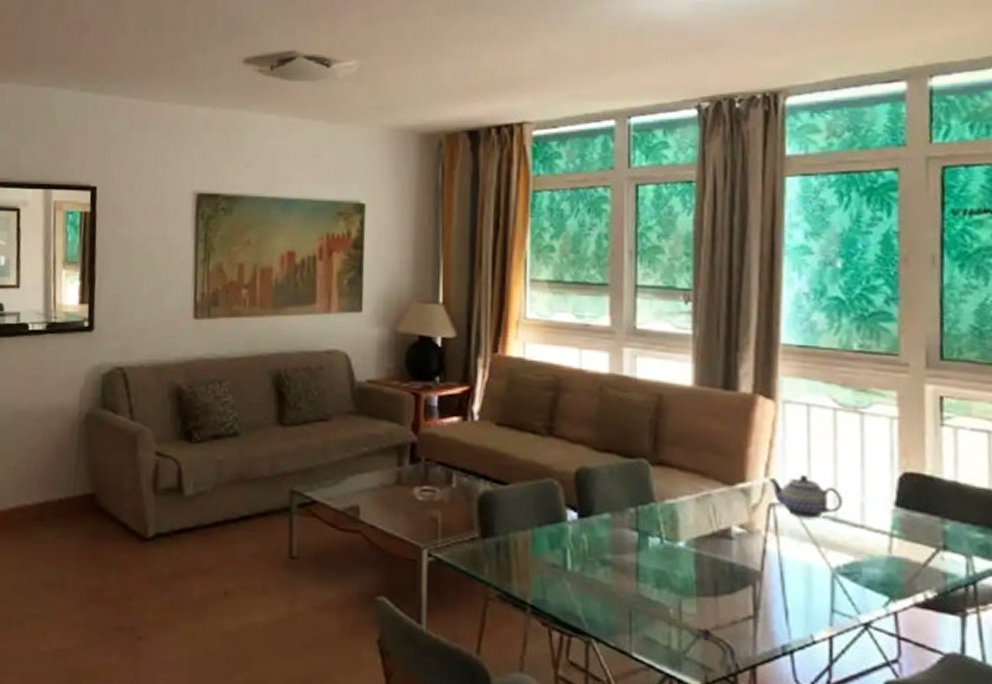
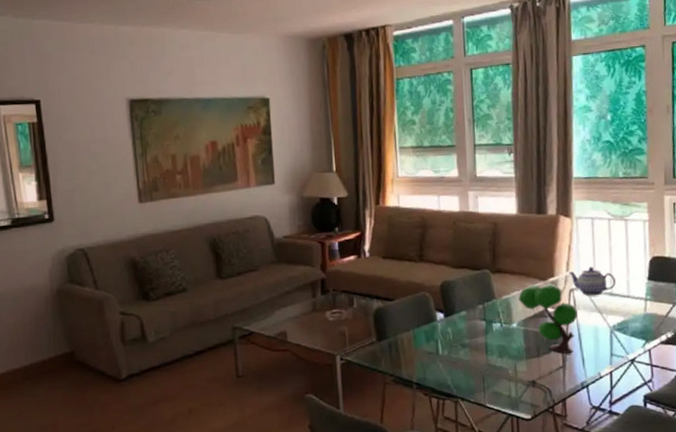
plant: none [689,489,780,600] -> present [518,283,578,354]

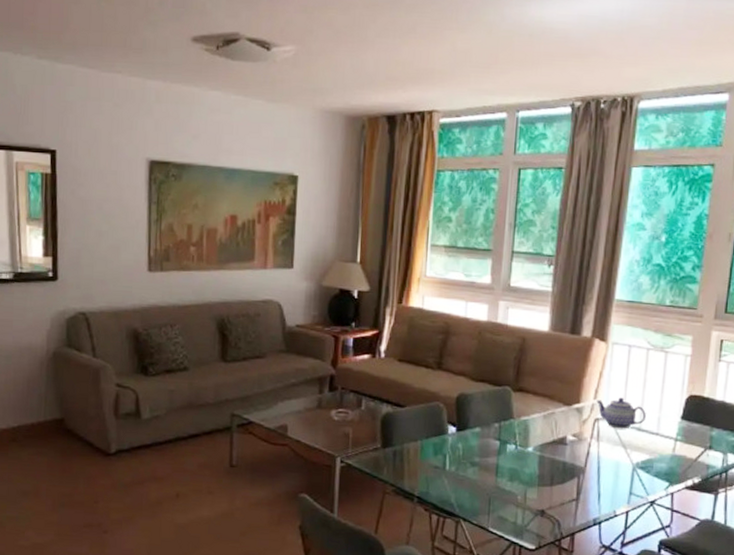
plant: present [518,283,578,354] -> none [538,409,600,487]

